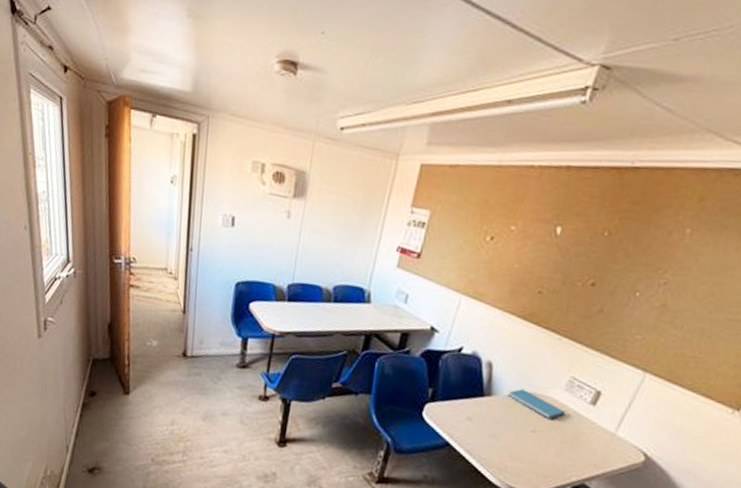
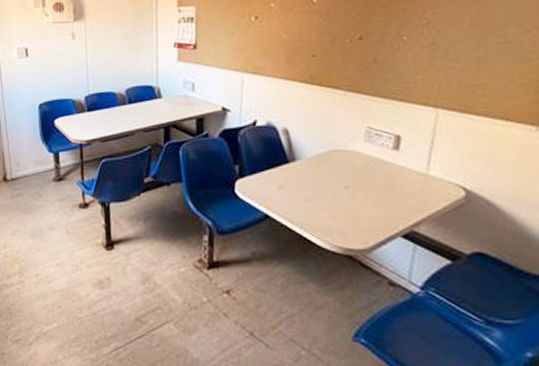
book: present [508,389,565,419] -> none [311,148,371,172]

